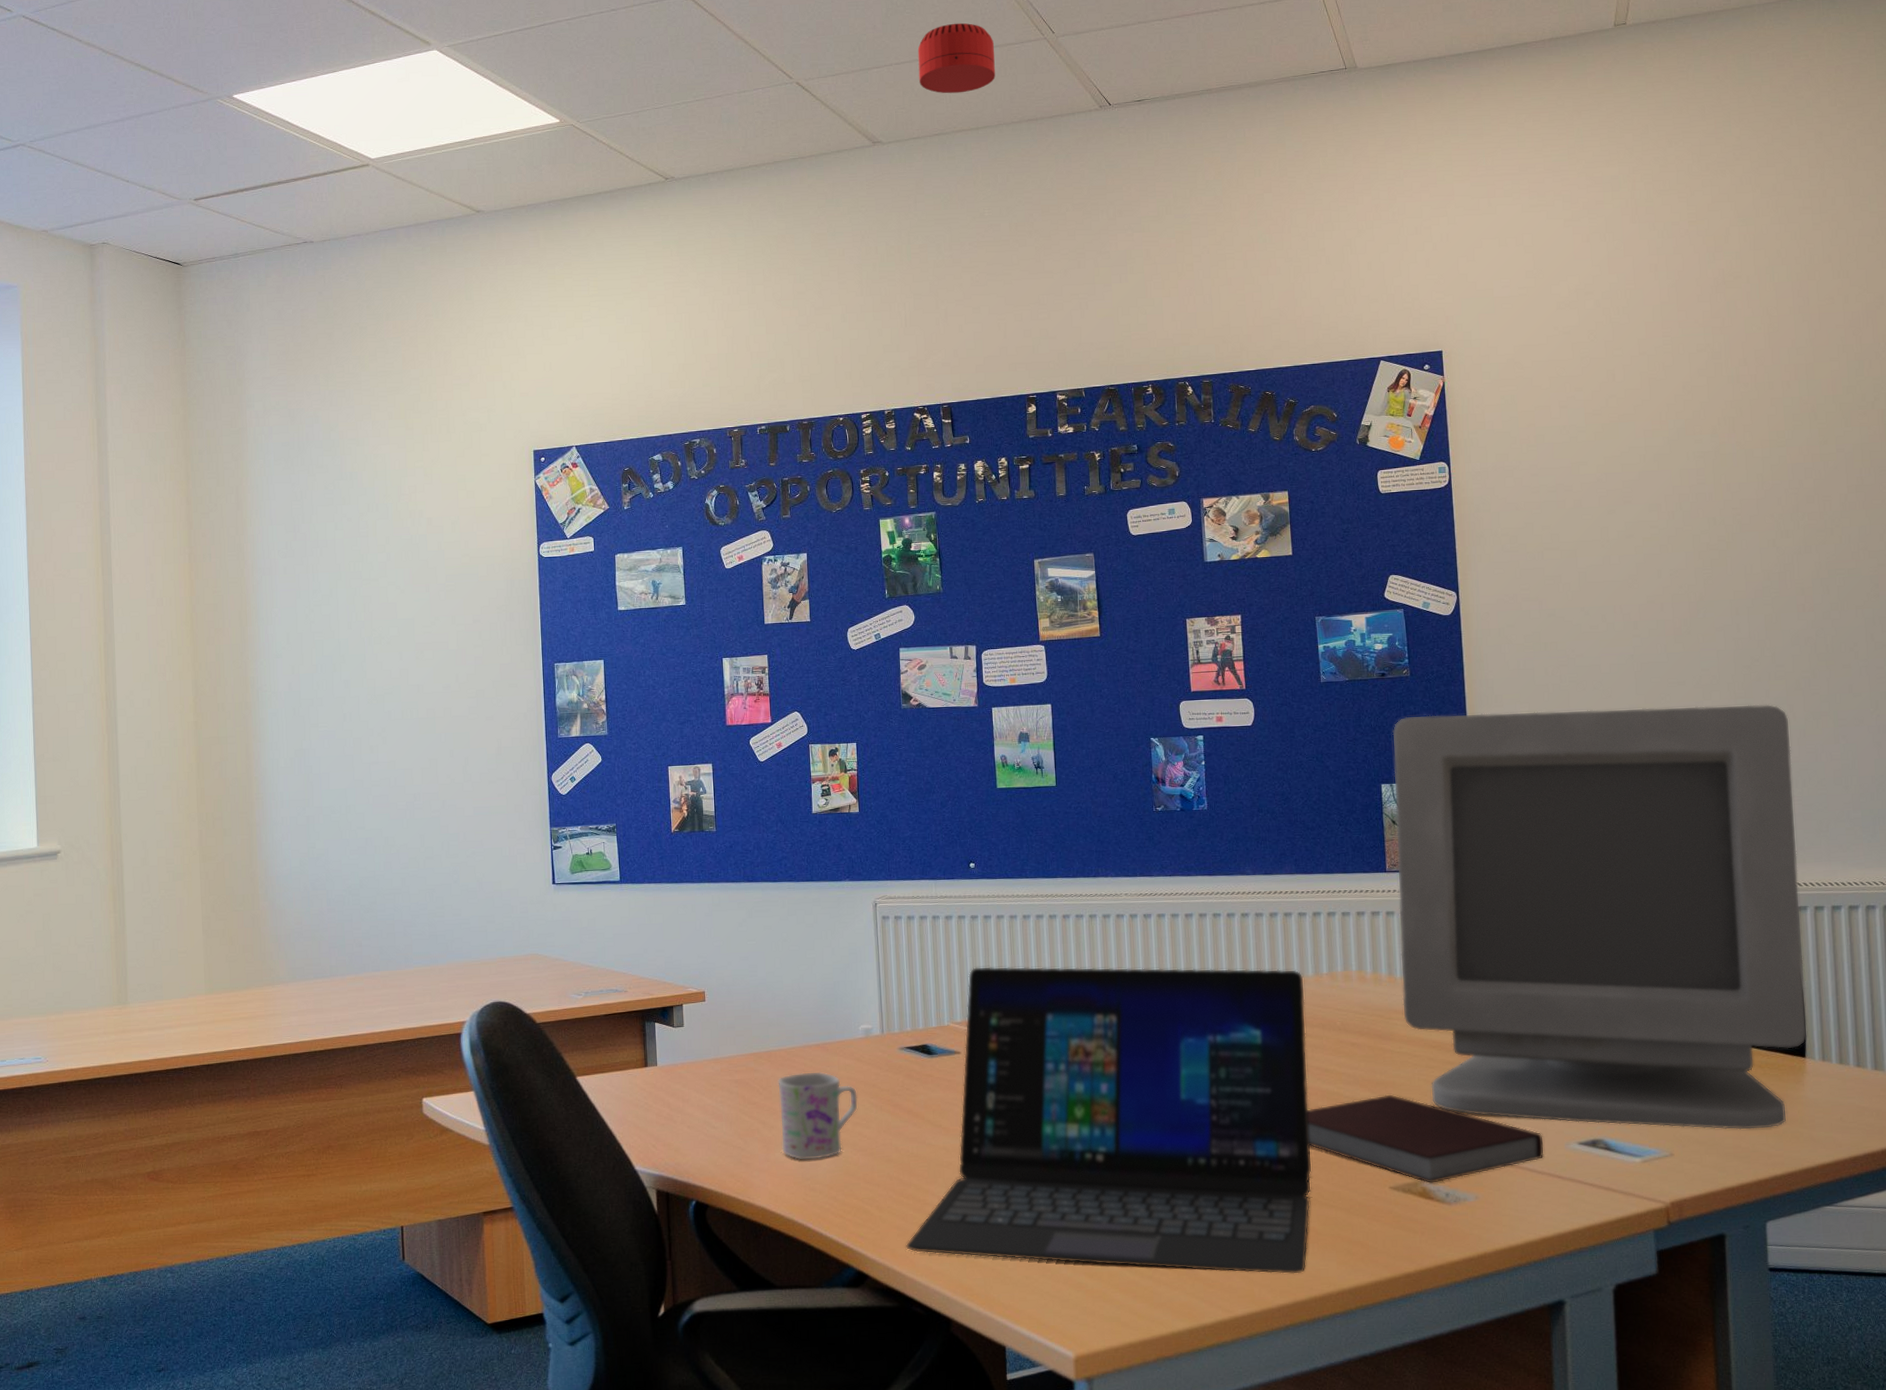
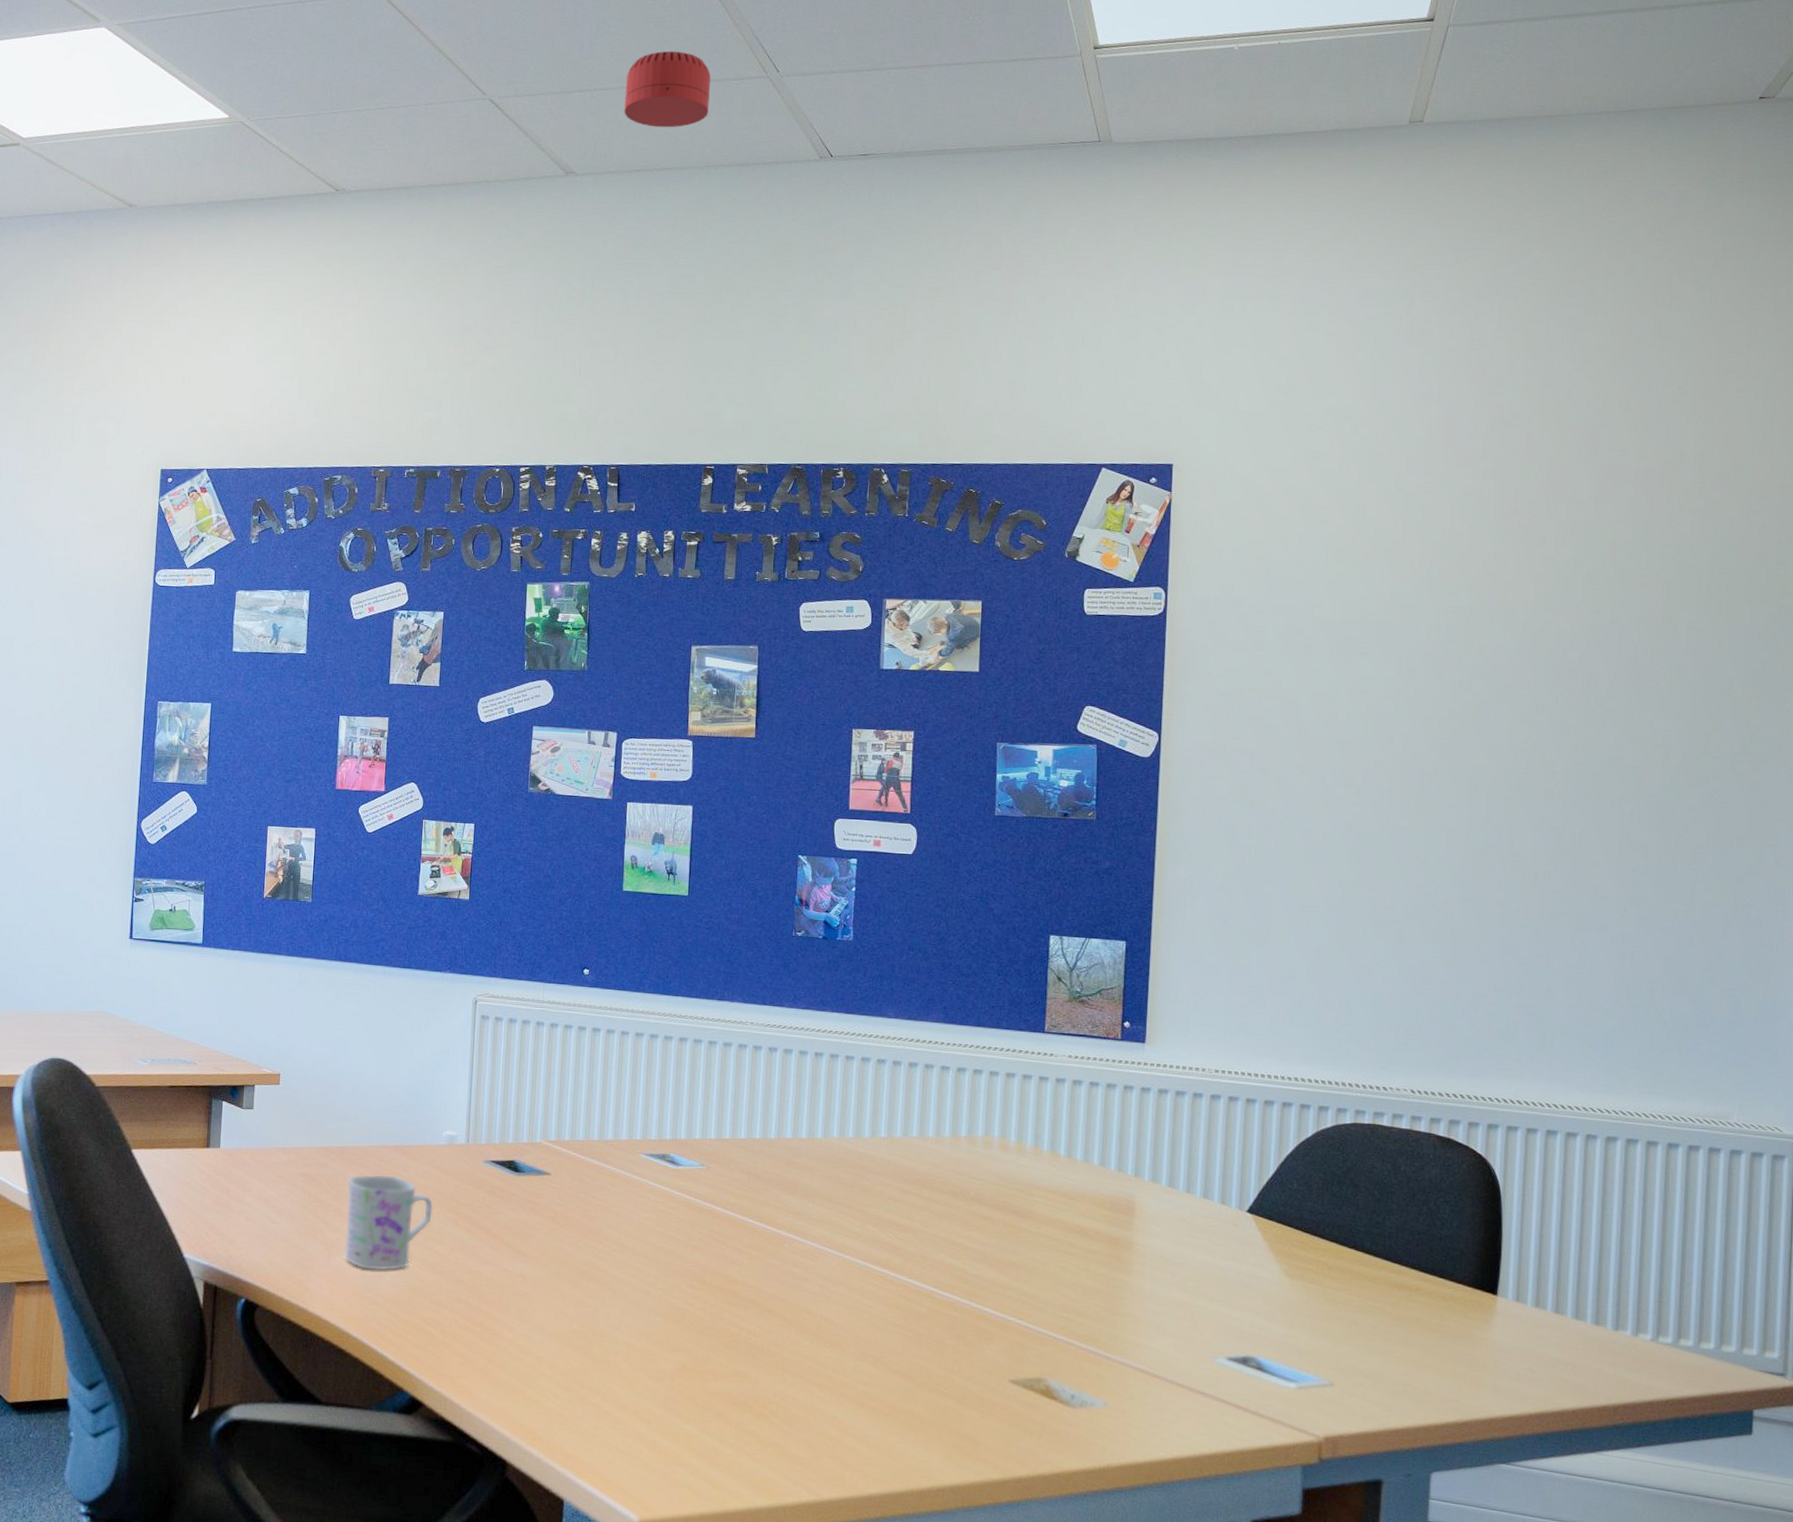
laptop: present [905,966,1312,1274] -> none [466,1083,939,1463]
notebook: present [1307,1094,1544,1183] -> none [925,1278,1188,1382]
computer monitor: present [1392,704,1807,1130] -> none [1046,864,1521,1369]

